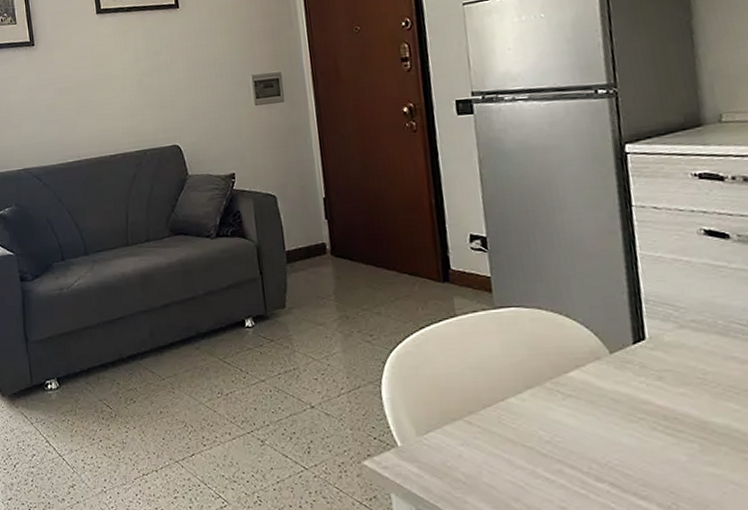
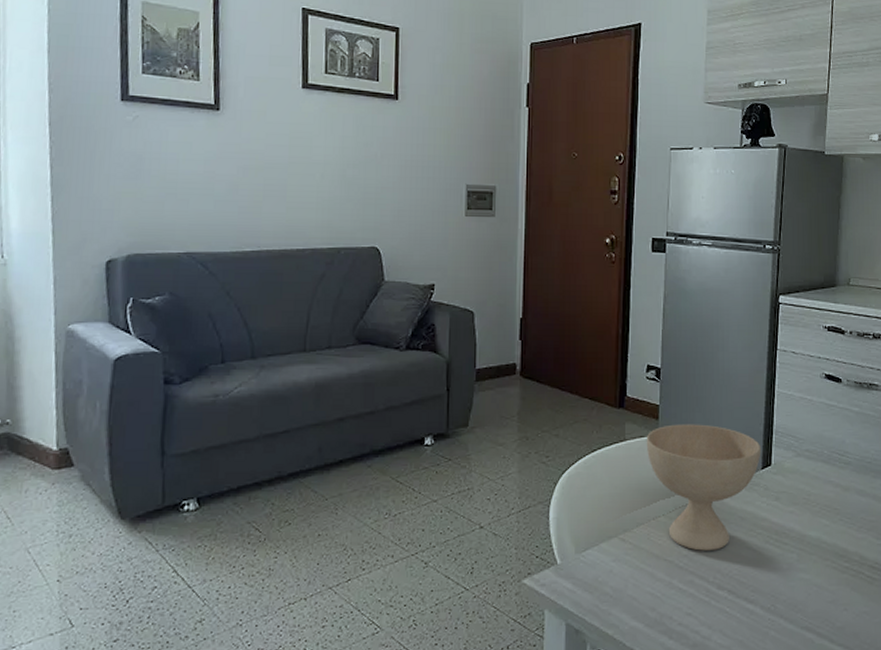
bowl: none [480,295,630,437] -> present [646,424,761,551]

